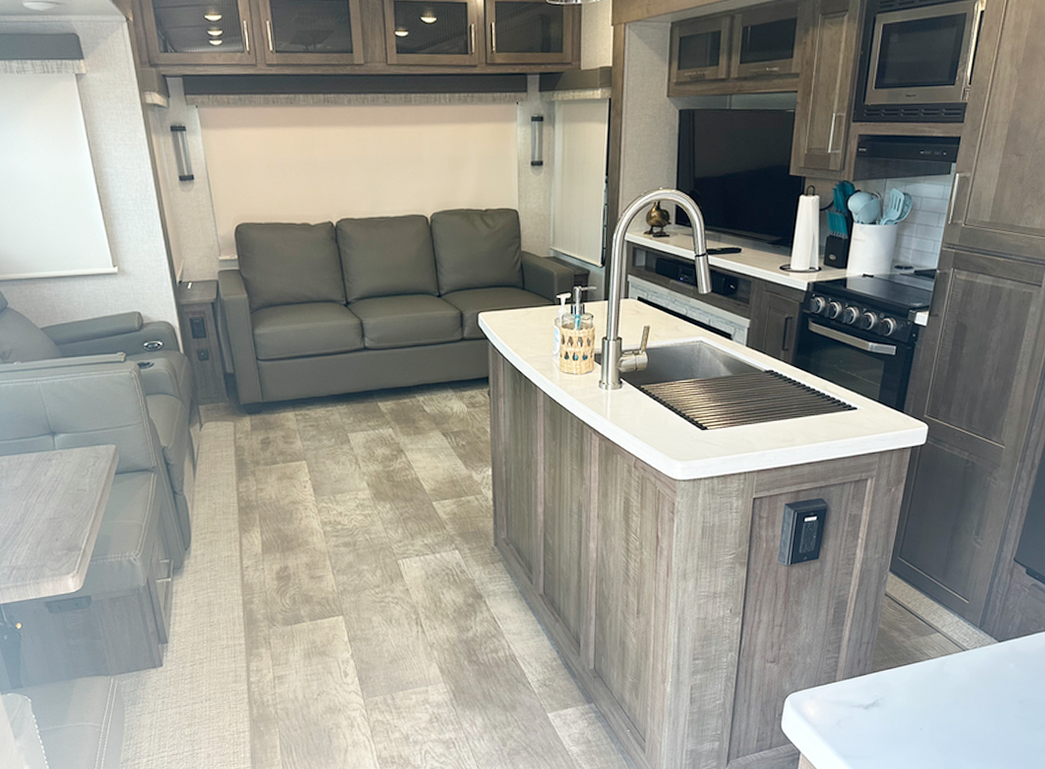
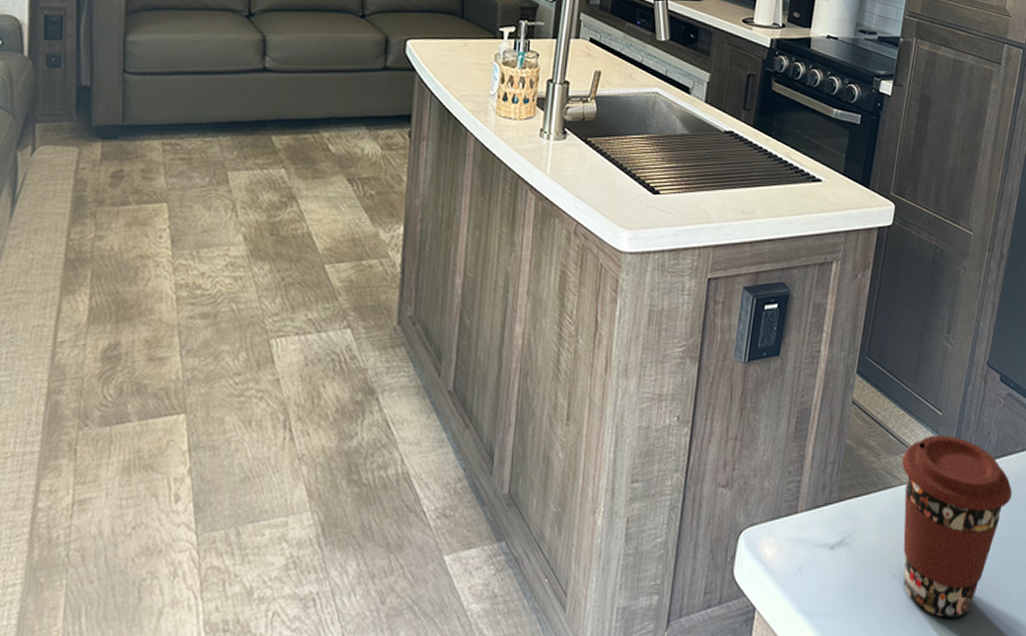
coffee cup: none [930,619,1033,761] -> present [902,435,1012,619]

